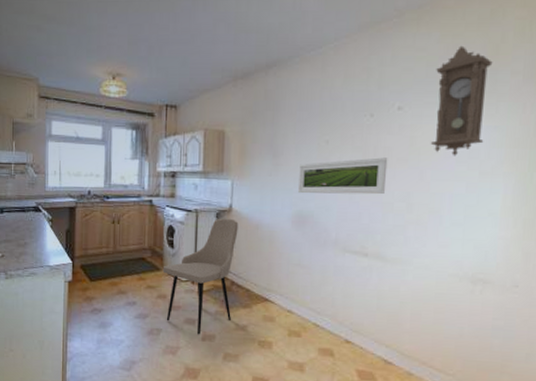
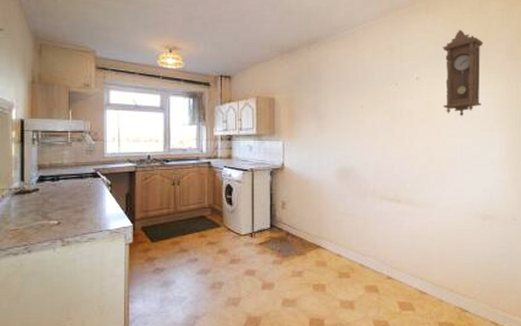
dining chair: present [162,218,239,335] -> none [222,175,291,284]
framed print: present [297,157,388,195] -> none [339,119,411,151]

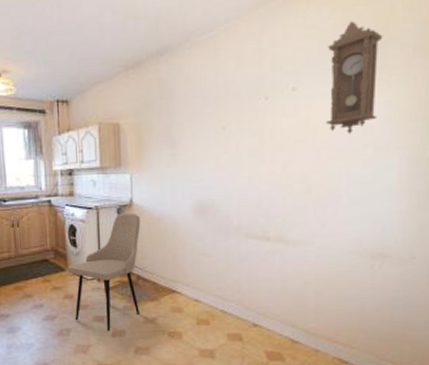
dining chair: none [222,175,291,284] -> present [67,213,141,331]

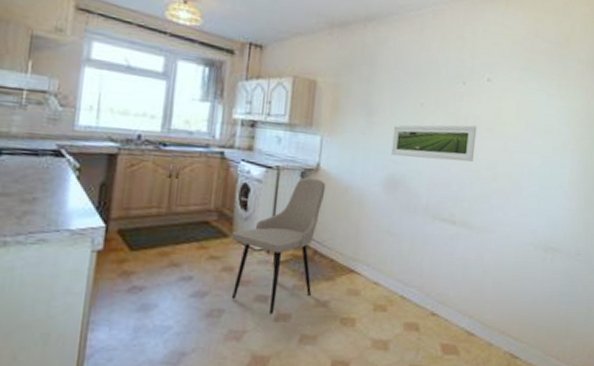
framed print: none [197,140,285,183] -> present [390,124,477,162]
pendulum clock: present [325,20,383,134] -> none [513,29,564,131]

